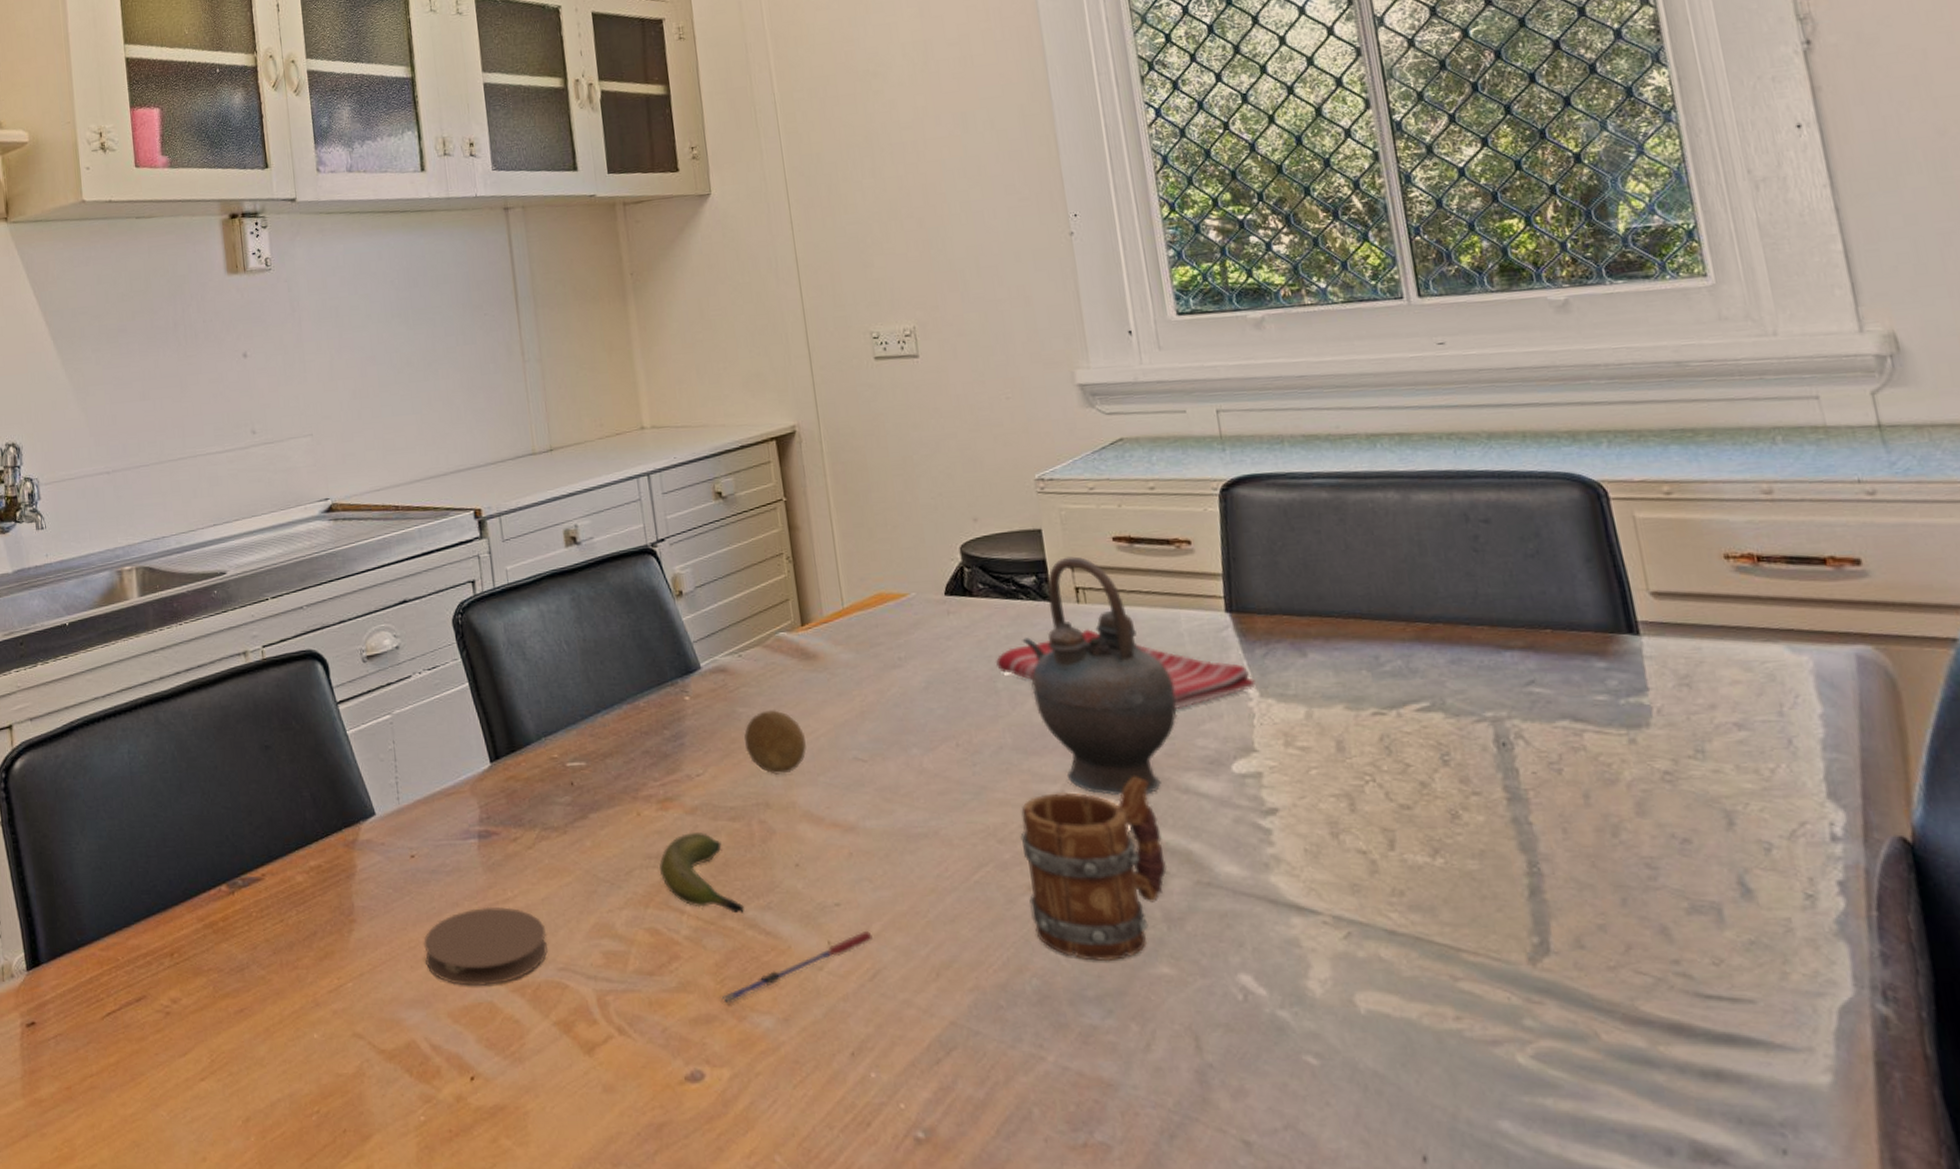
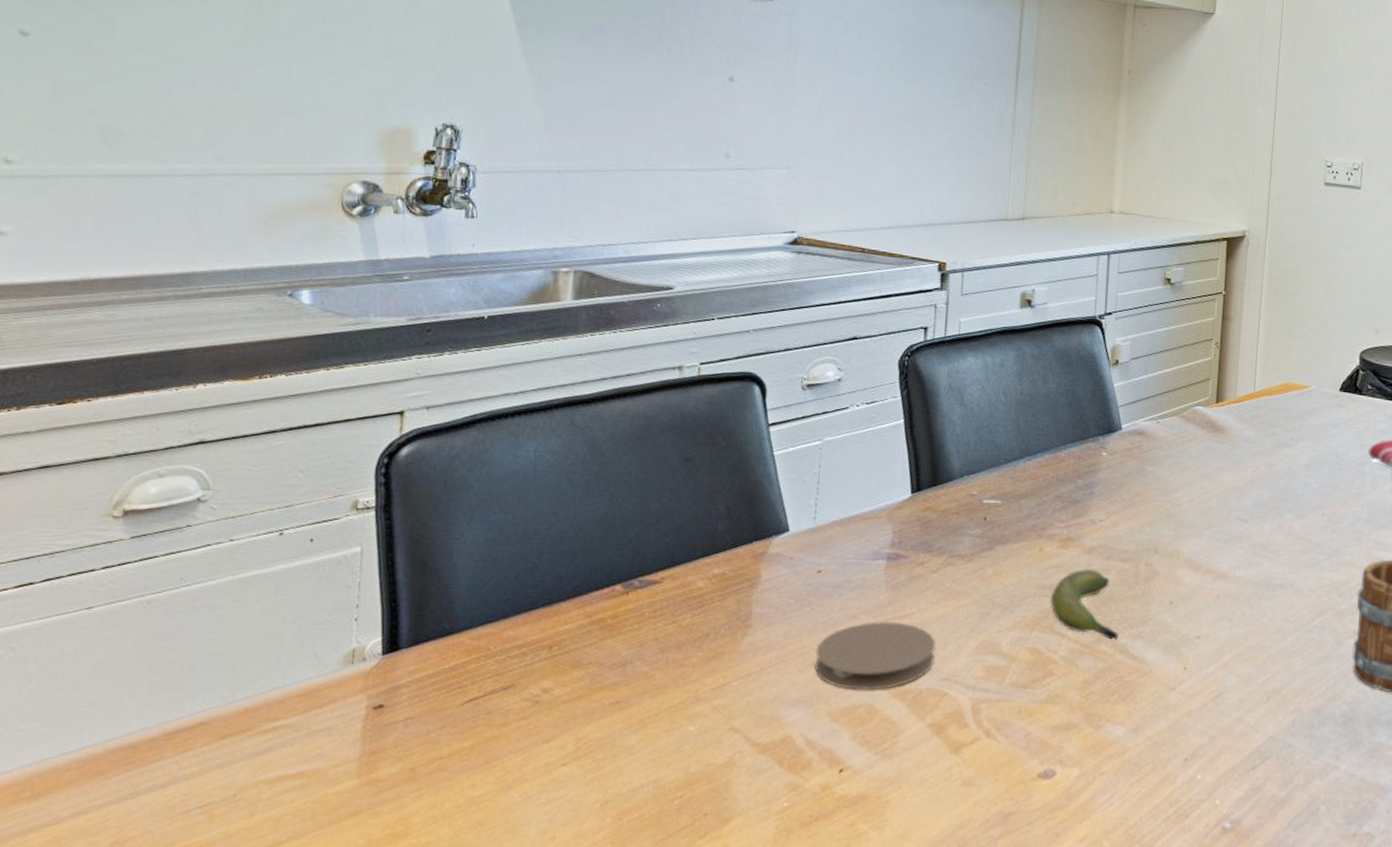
pen: present [720,930,873,1004] -> none [1082,659,1222,715]
fruit: present [744,710,807,775] -> none [1147,471,1200,526]

